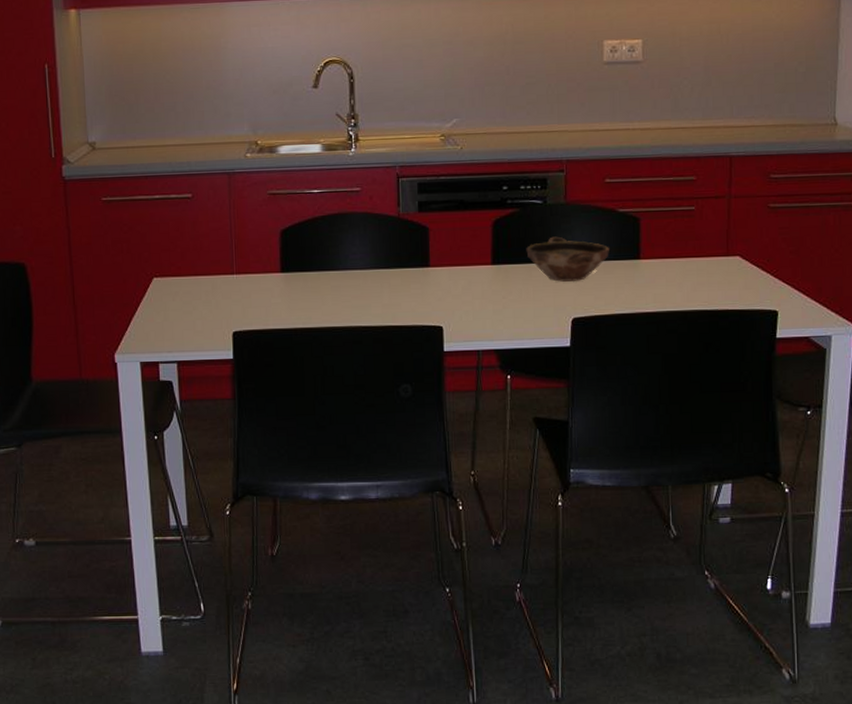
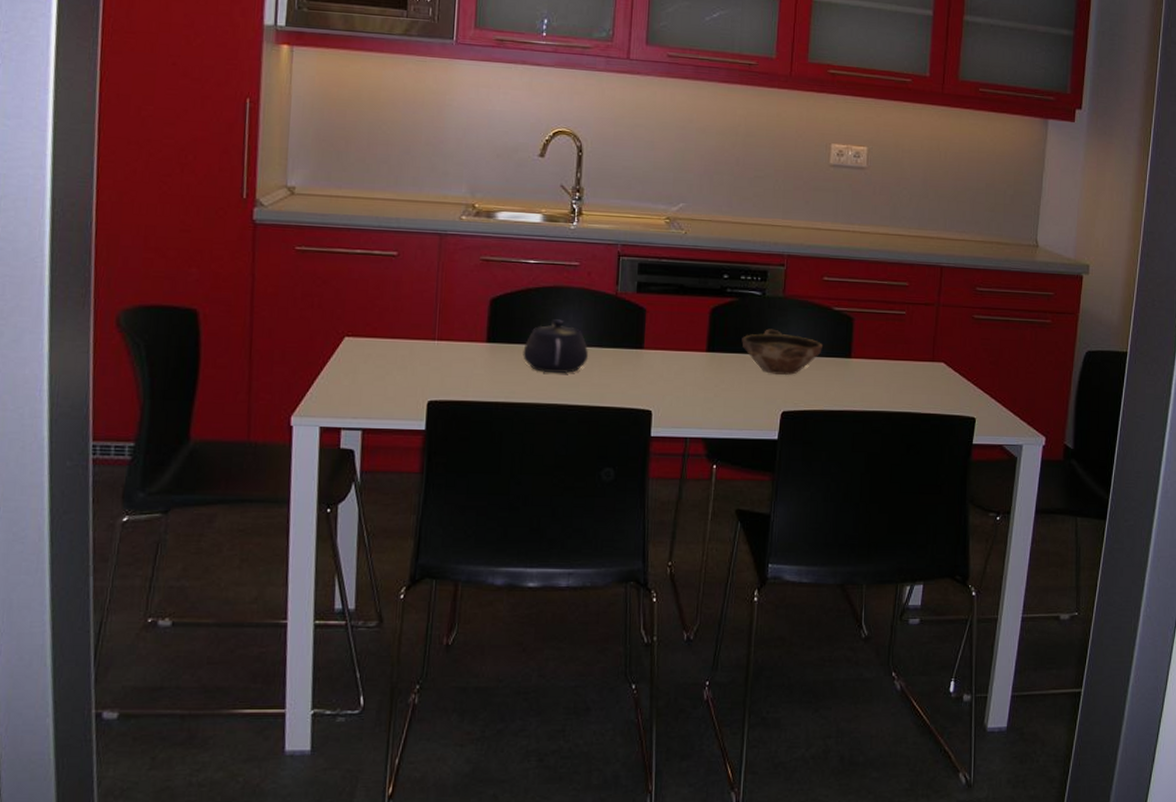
teapot: none [315,245,378,297] -> present [523,319,589,374]

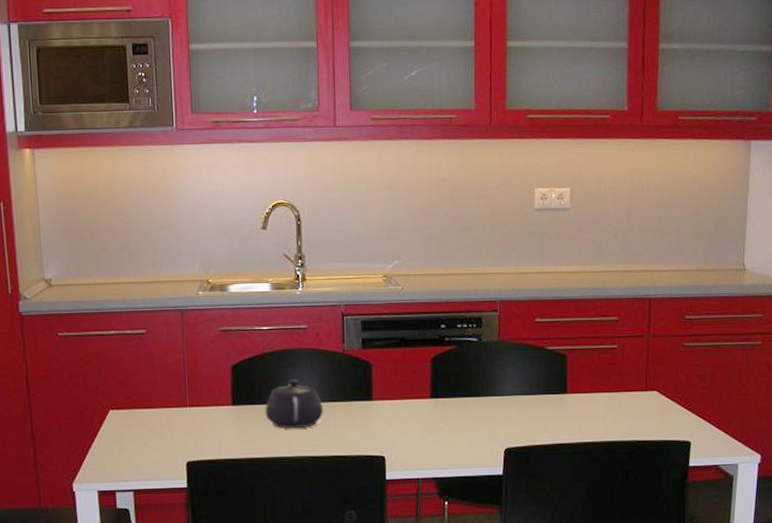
bowl: present [742,329,823,375] -> none [462,372,539,415]

